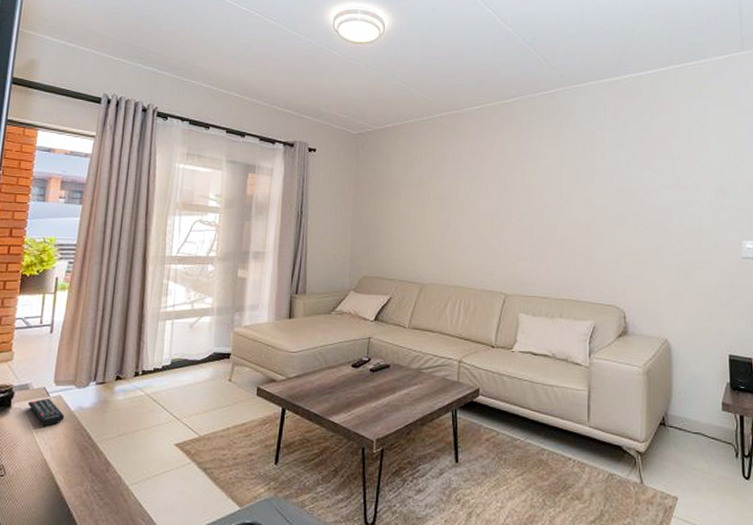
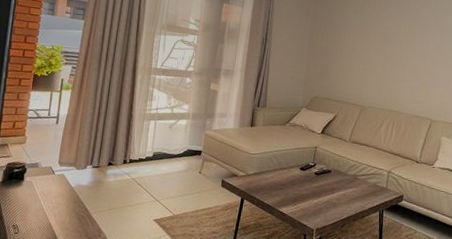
remote control: present [27,398,65,426] -> none [37,175,67,198]

